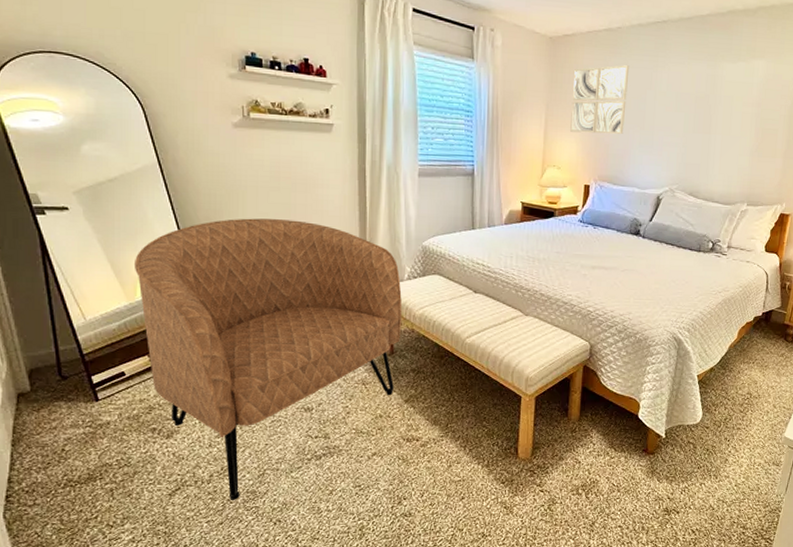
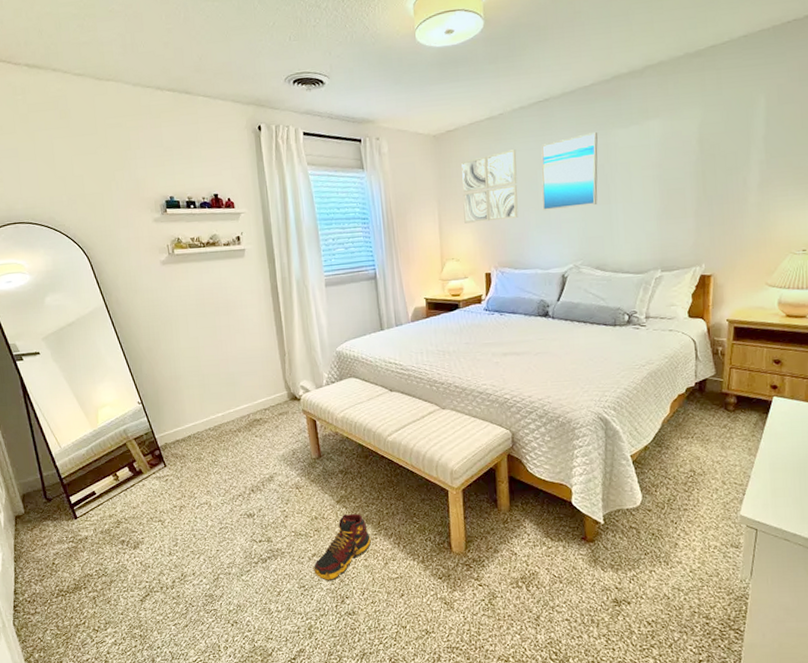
armchair: present [133,218,403,500] -> none [93,341,326,604]
shoe: none [372,414,437,482] -> present [314,514,371,581]
wall art: none [647,62,708,133] -> present [541,132,598,211]

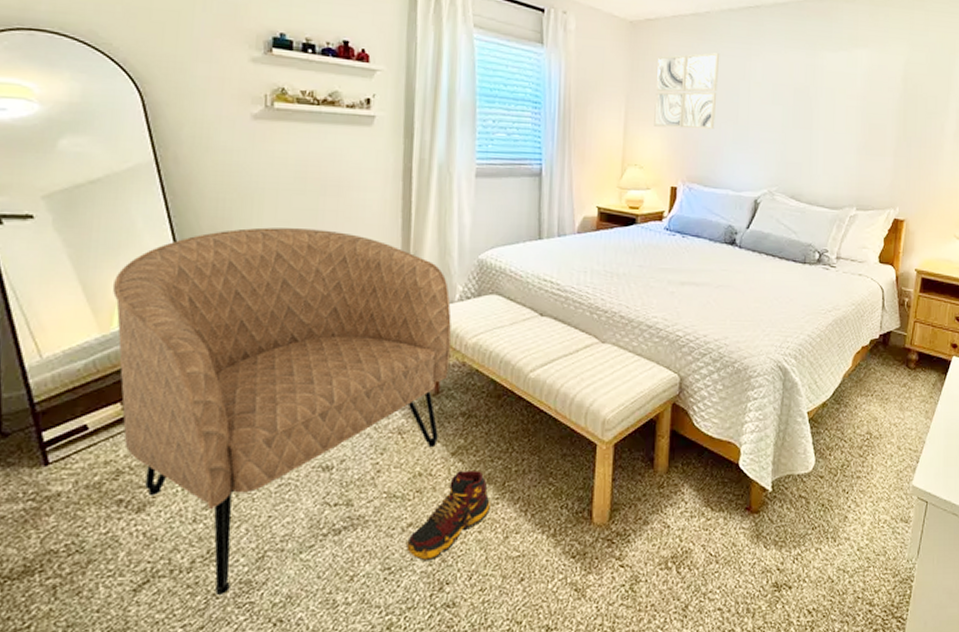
armchair: none [93,341,326,604] -> present [112,227,452,595]
wall art: present [541,132,598,211] -> none [741,50,807,129]

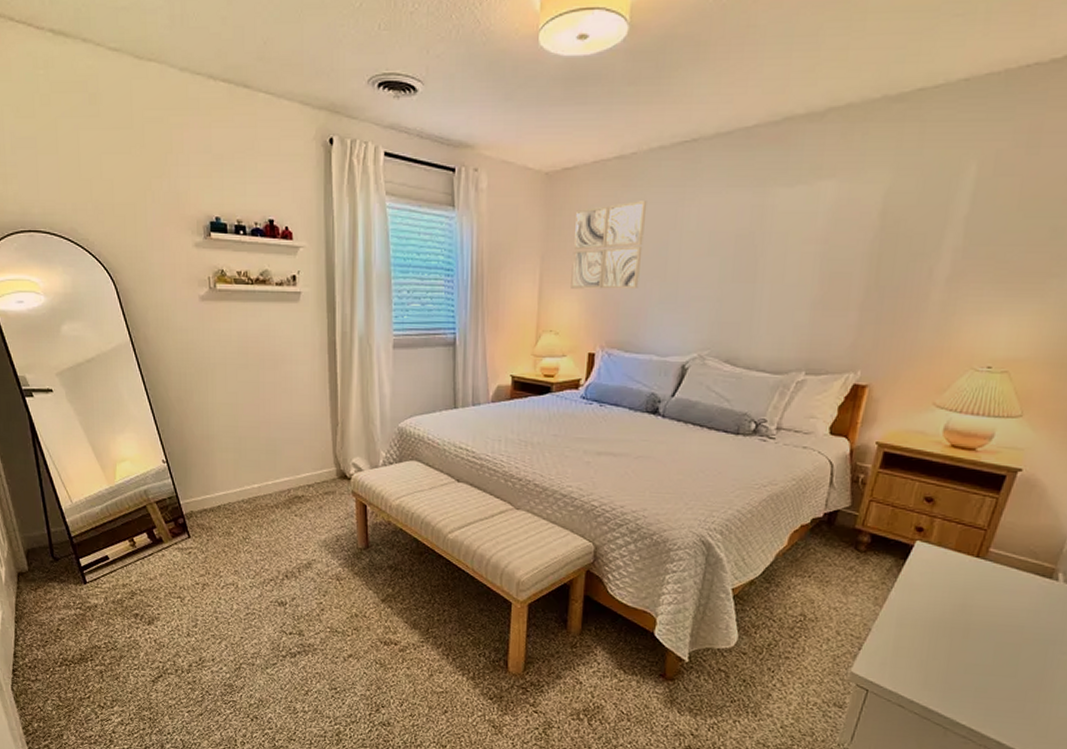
armchair: present [112,227,452,595] -> none [112,398,378,692]
shoe: present [406,471,490,561] -> none [348,615,416,687]

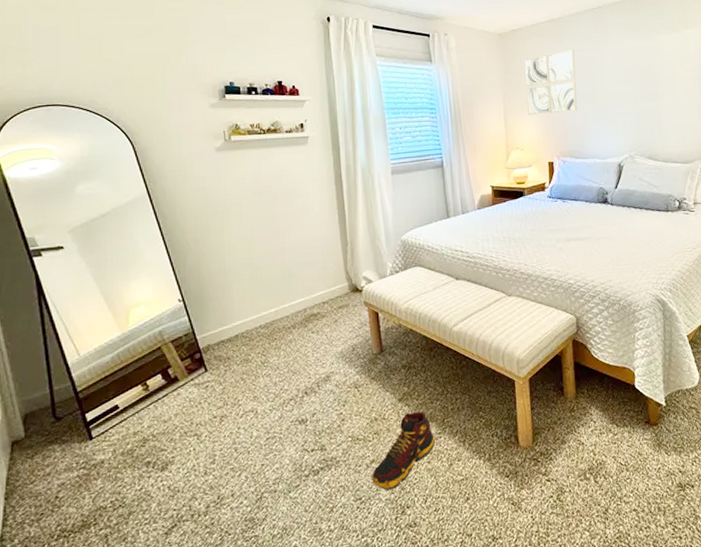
shoe: none [348,615,416,687] -> present [372,412,435,491]

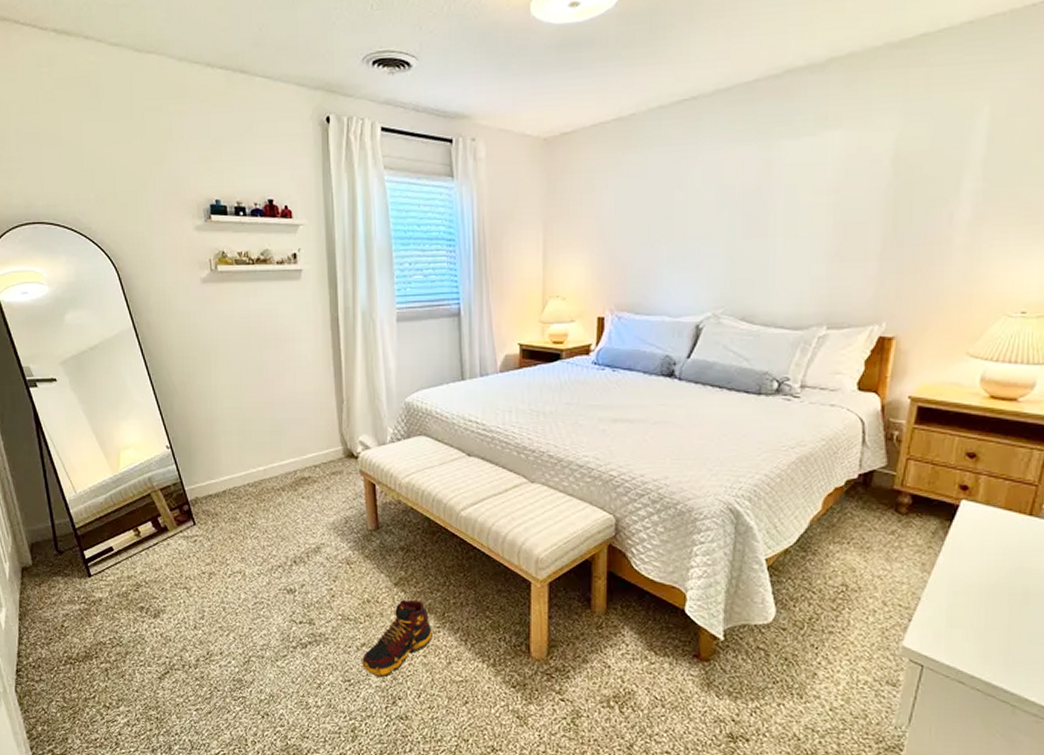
wall art: present [524,49,578,115] -> none [576,161,650,253]

